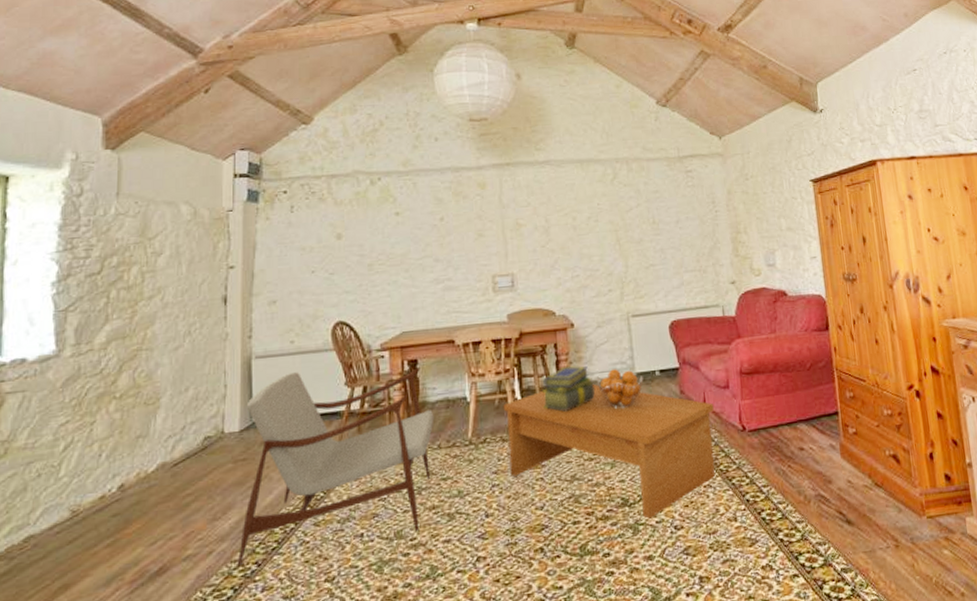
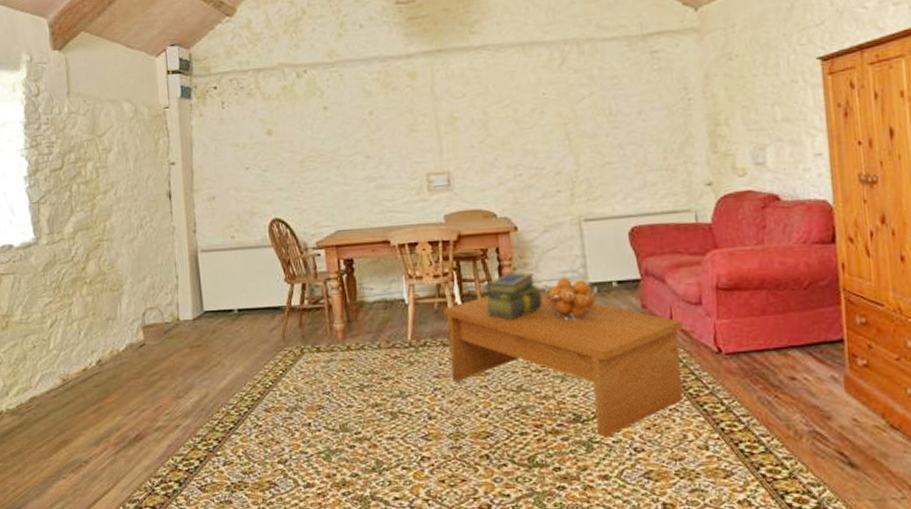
basket: none [177,418,209,464] -> present [140,305,167,346]
armchair: present [237,367,434,565] -> none [197,267,373,440]

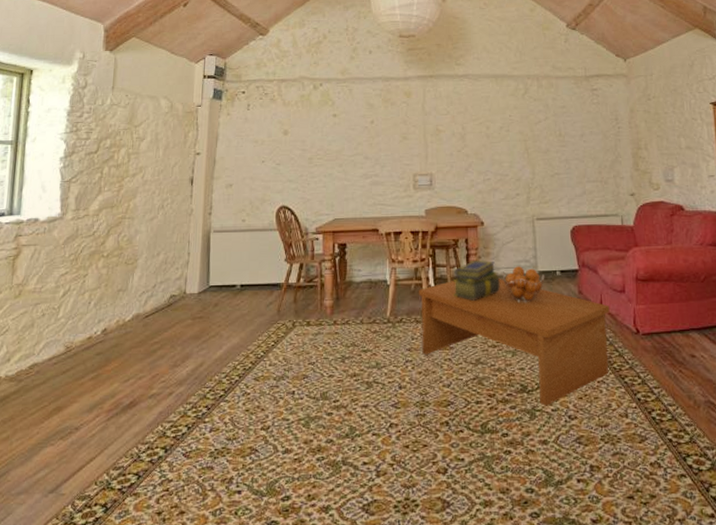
basket: present [140,305,167,346] -> none [149,279,174,316]

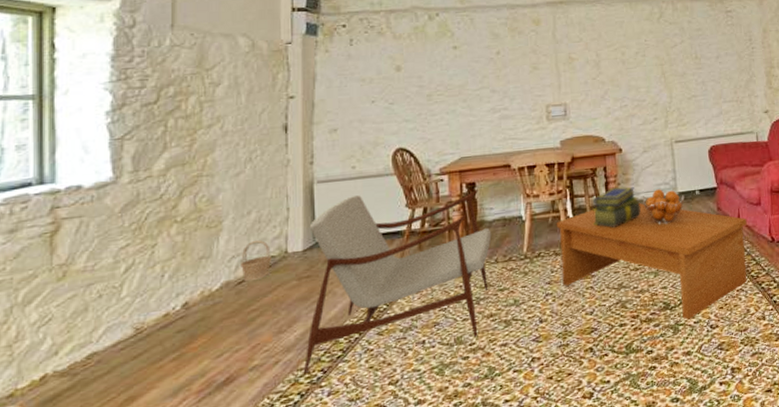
basket: none [149,279,174,316] -> present [241,240,273,282]
armchair: none [191,247,359,407] -> present [303,190,492,373]

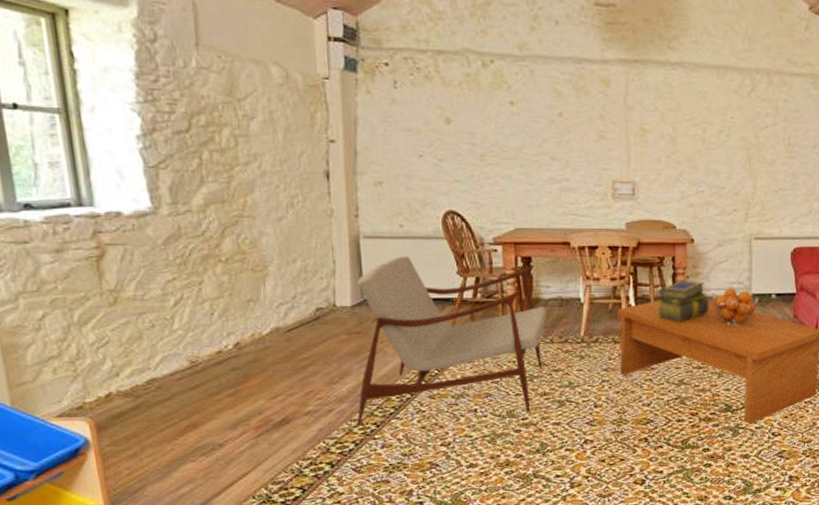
basket: present [241,240,273,282] -> none [289,289,321,330]

